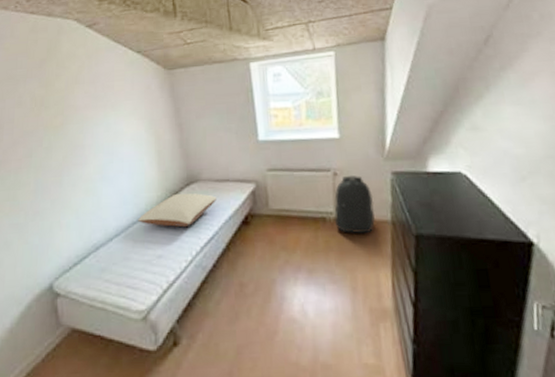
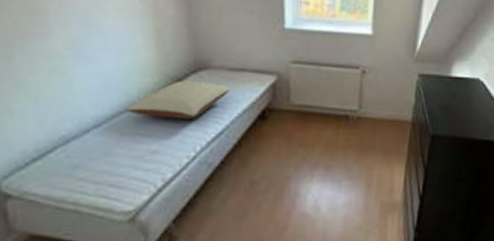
backpack: present [334,176,375,234] -> none [357,75,398,133]

